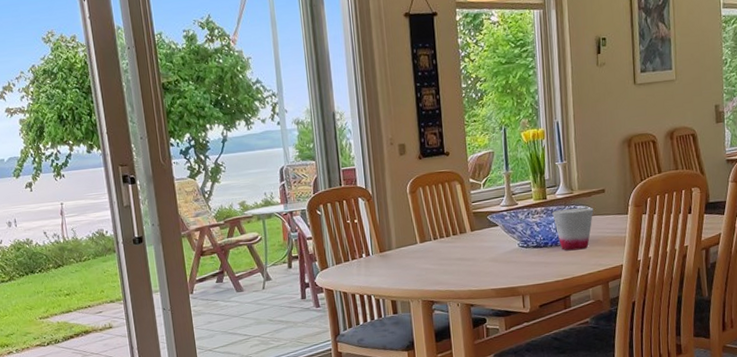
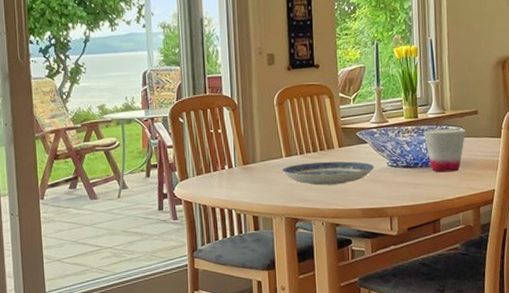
plate: none [417,244,506,269] -> present [282,161,375,186]

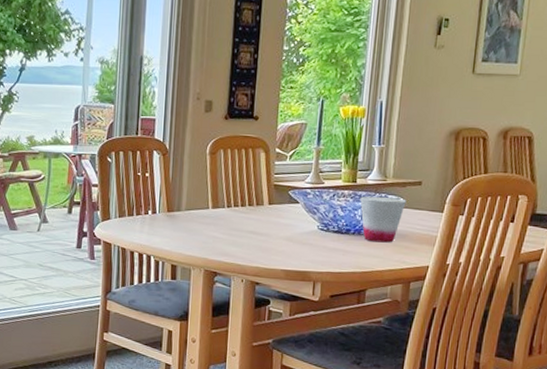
plate: present [282,161,375,186] -> none [206,217,304,243]

